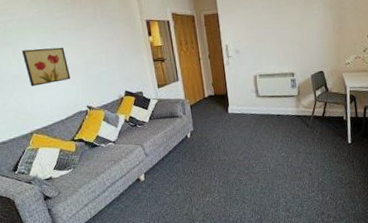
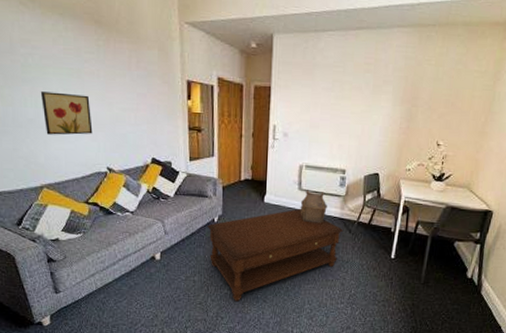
coffee table: none [182,113,303,207] -> present [207,208,344,301]
hut: none [260,95,284,124] -> present [300,190,327,223]

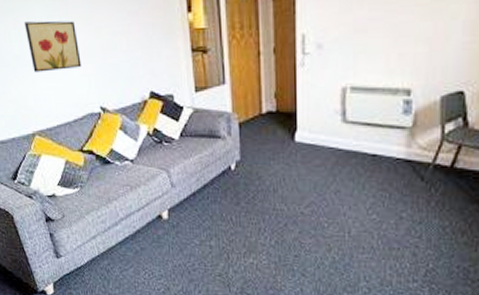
coffee table: present [207,208,344,301] -> none [222,147,413,274]
hut: present [300,190,327,223] -> none [346,122,386,168]

